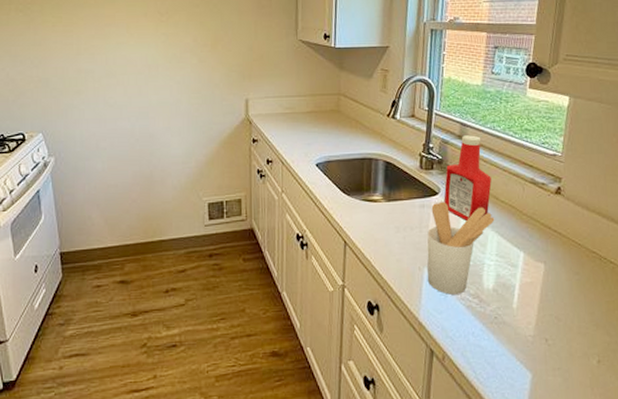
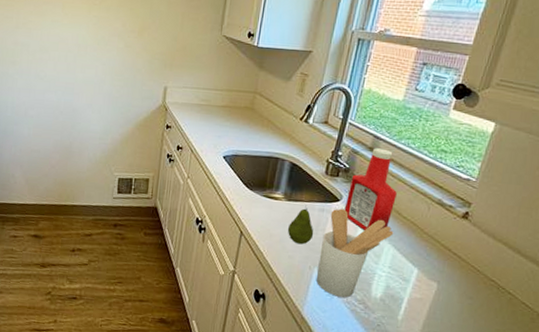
fruit: none [391,203,418,246] -> present [287,205,314,245]

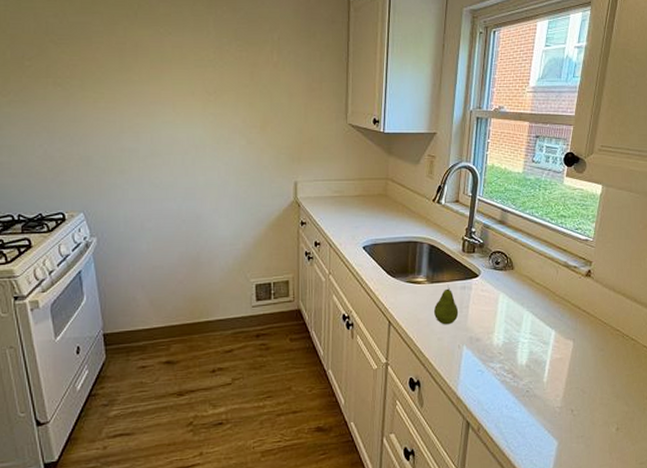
utensil holder: present [316,208,394,298] -> none [466,283,530,371]
ketchup bottle: present [344,148,397,232] -> none [483,220,528,301]

